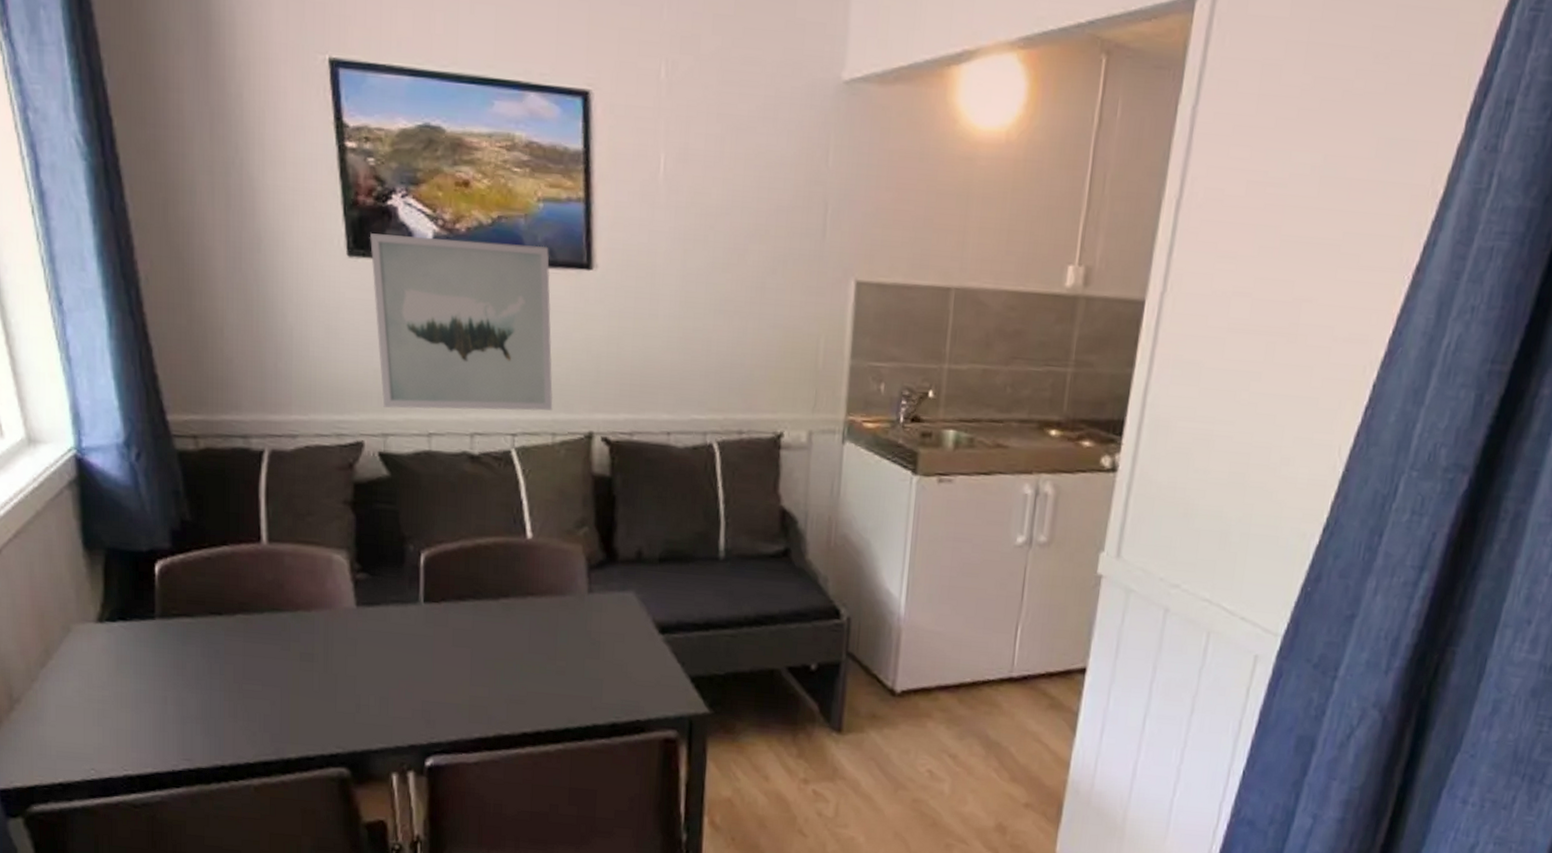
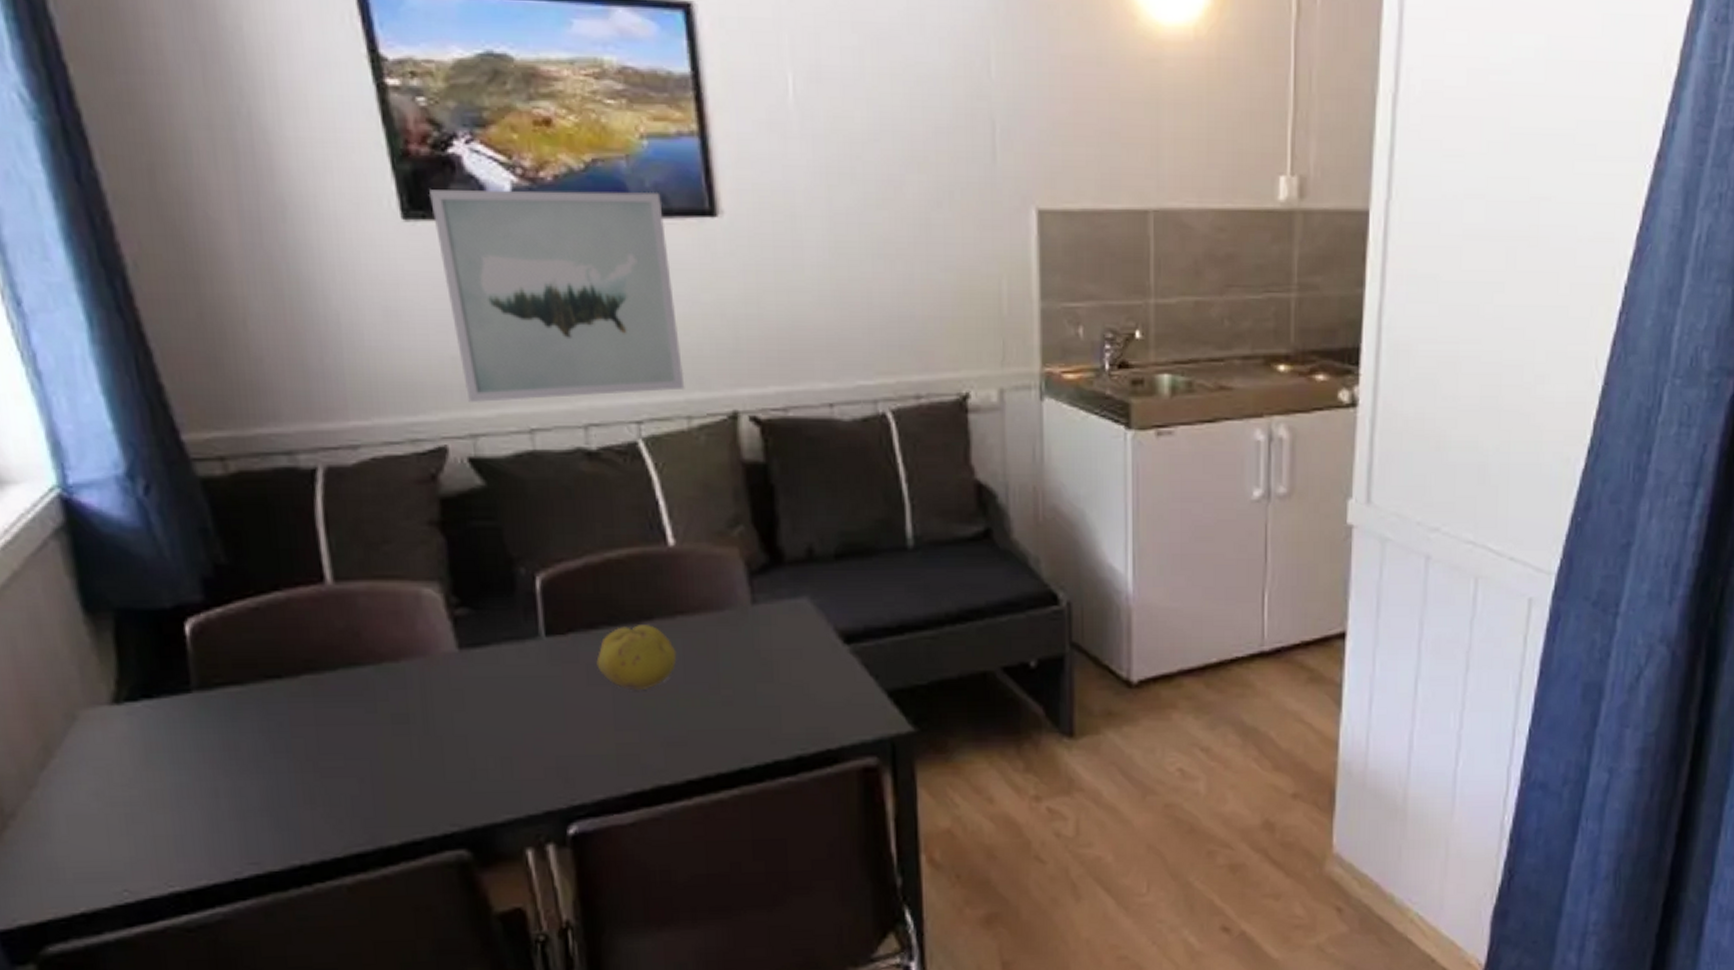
fruit: none [461,601,525,655] -> present [596,625,677,691]

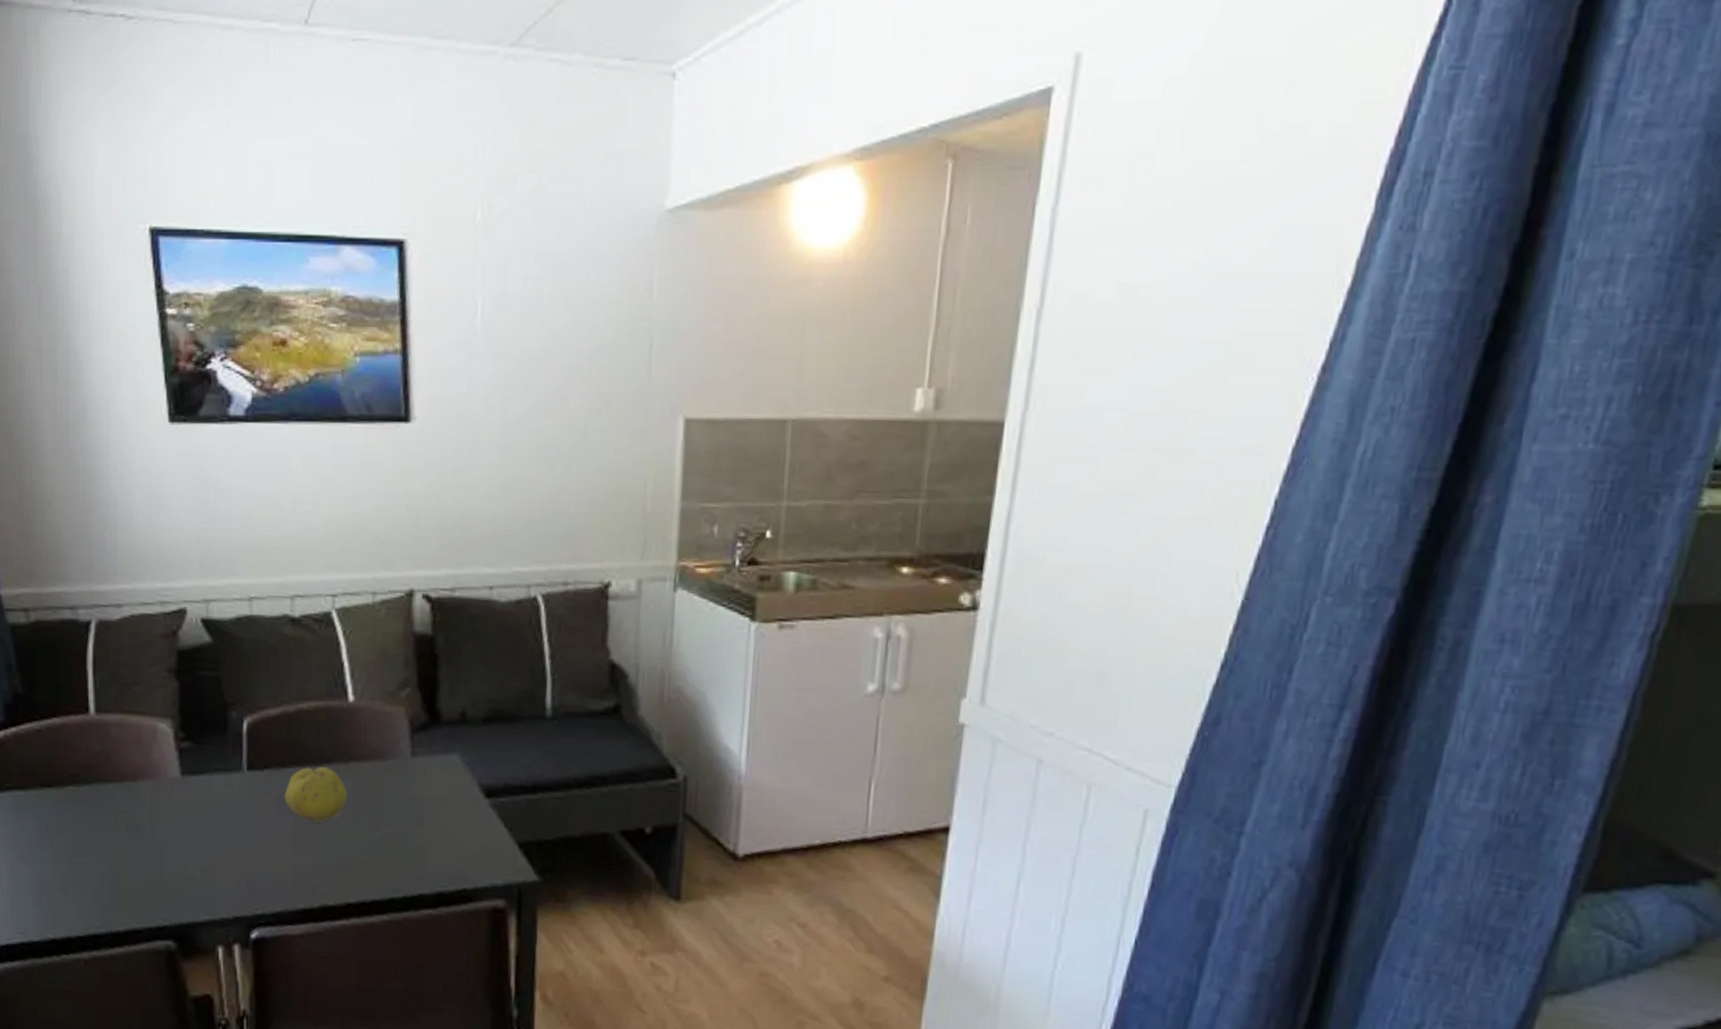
wall art: present [429,189,685,402] -> none [191,398,373,573]

